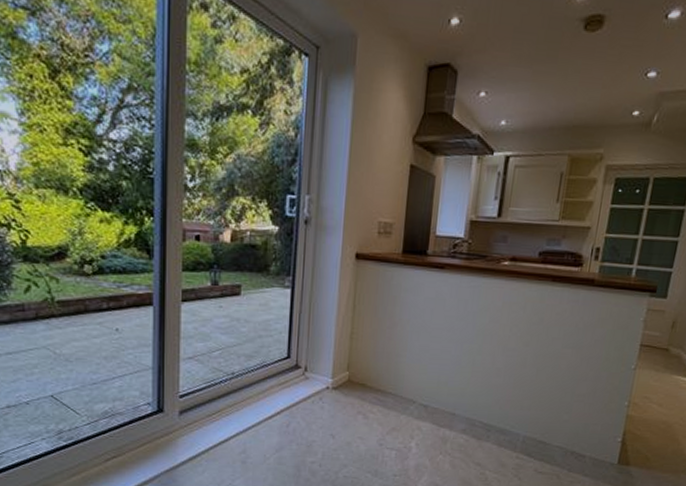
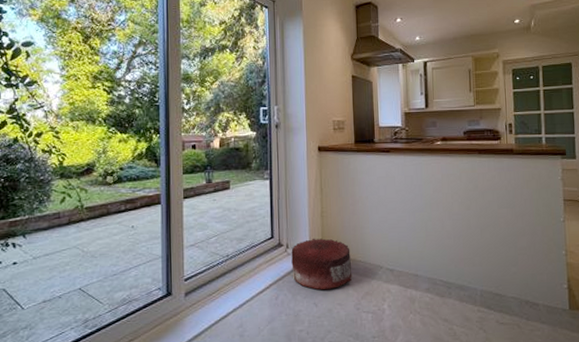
pouf: none [308,362,381,422] -> present [291,238,353,291]

